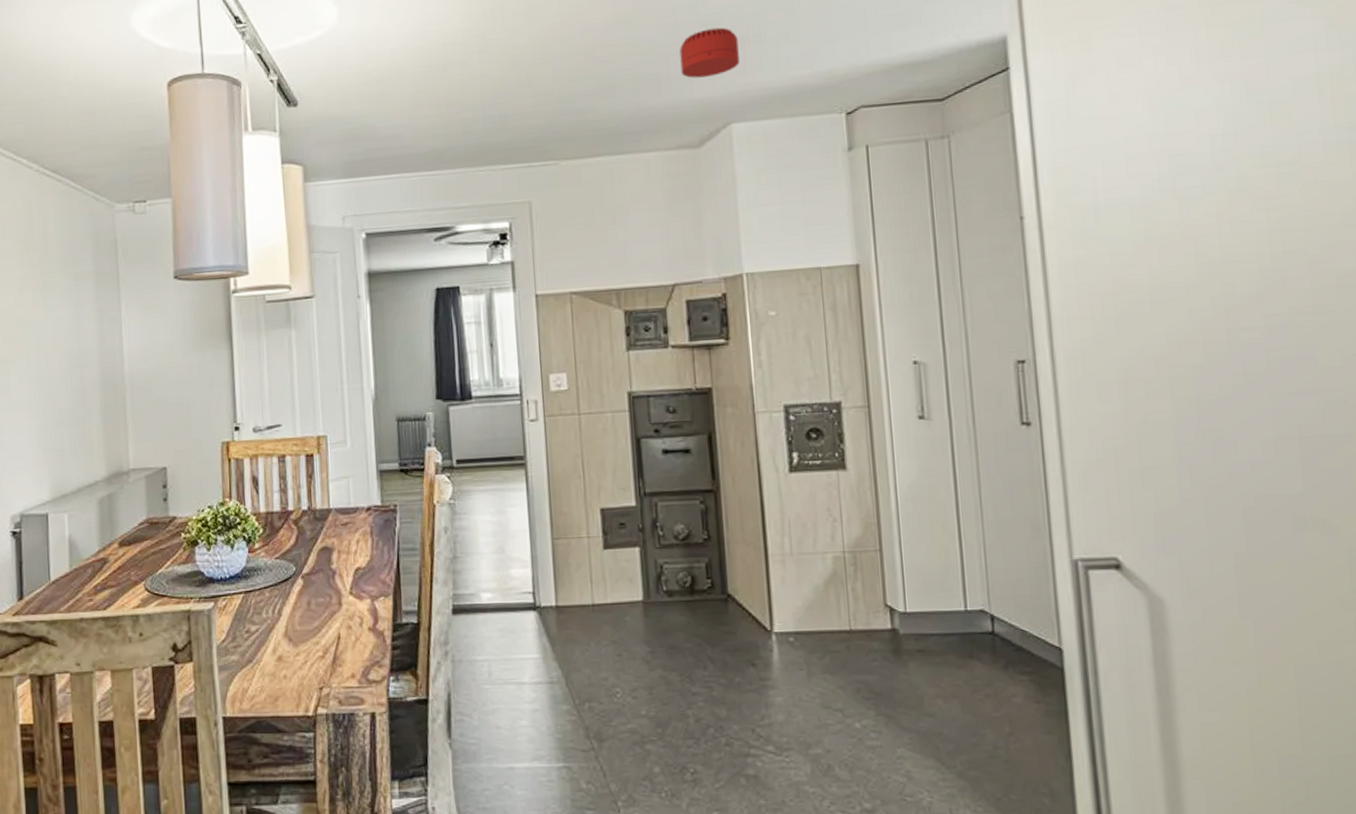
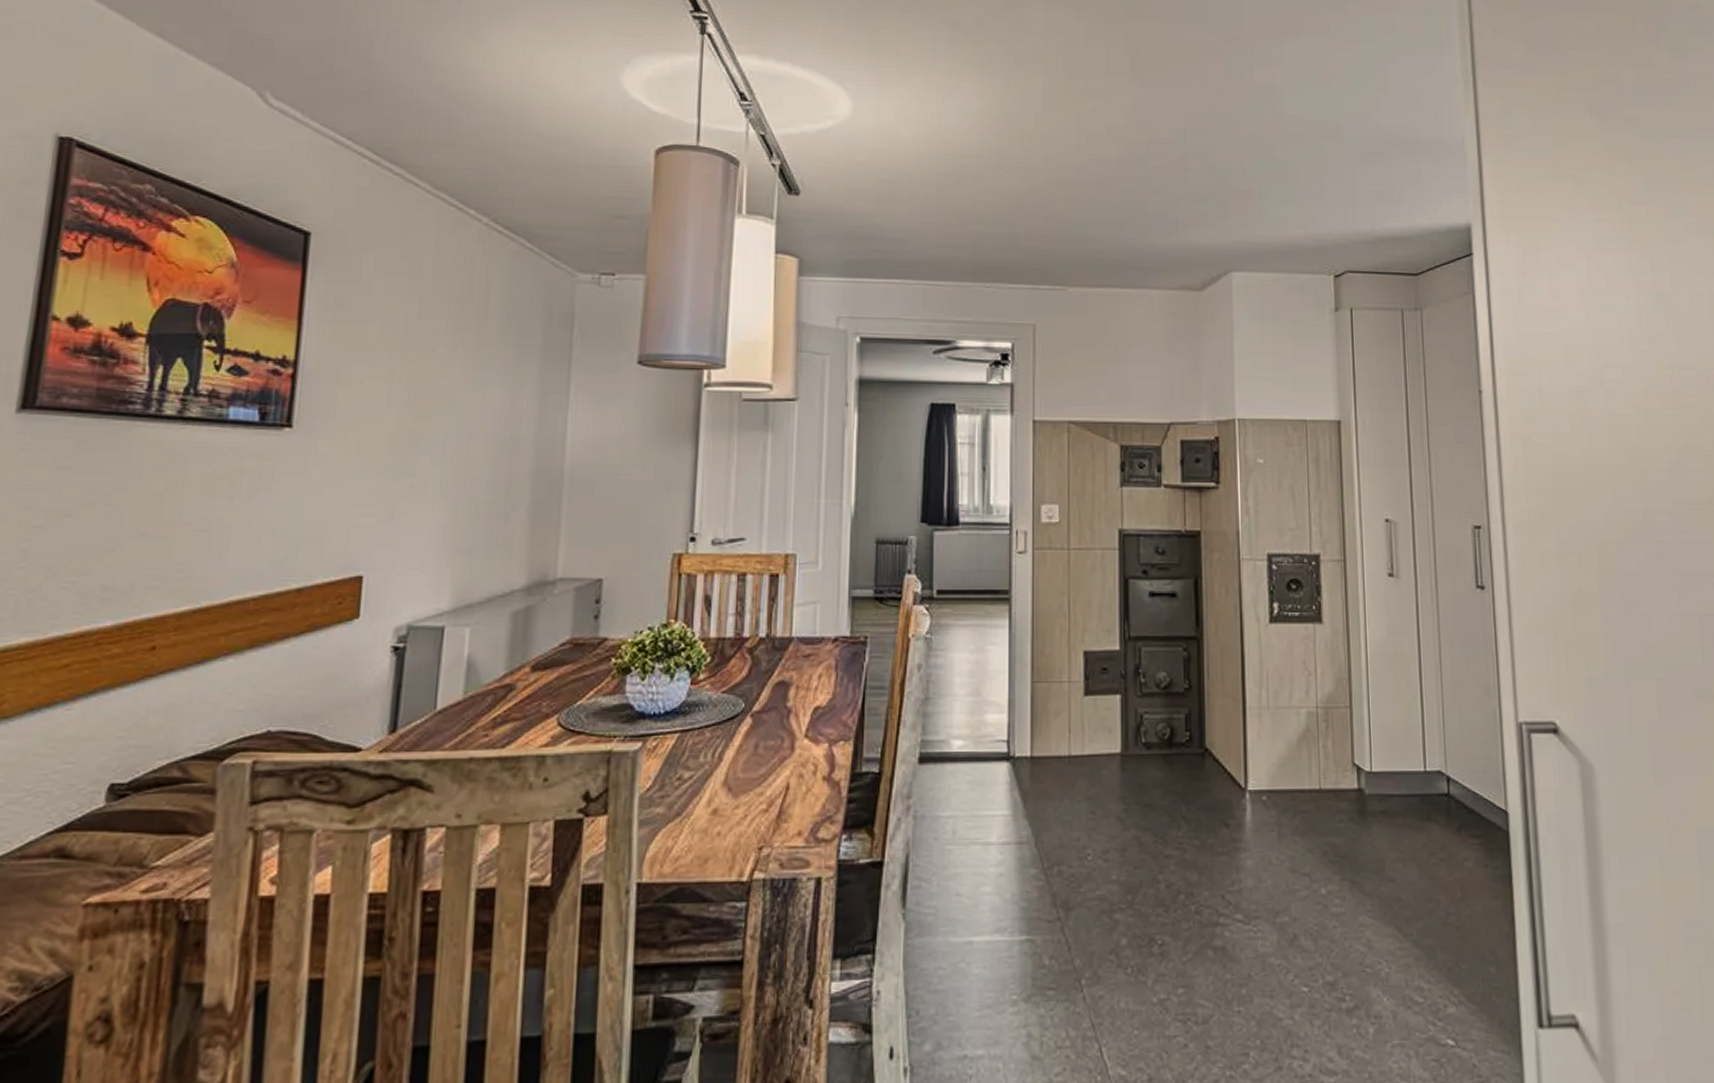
smoke detector: present [679,27,740,79] -> none [1188,178,1242,224]

